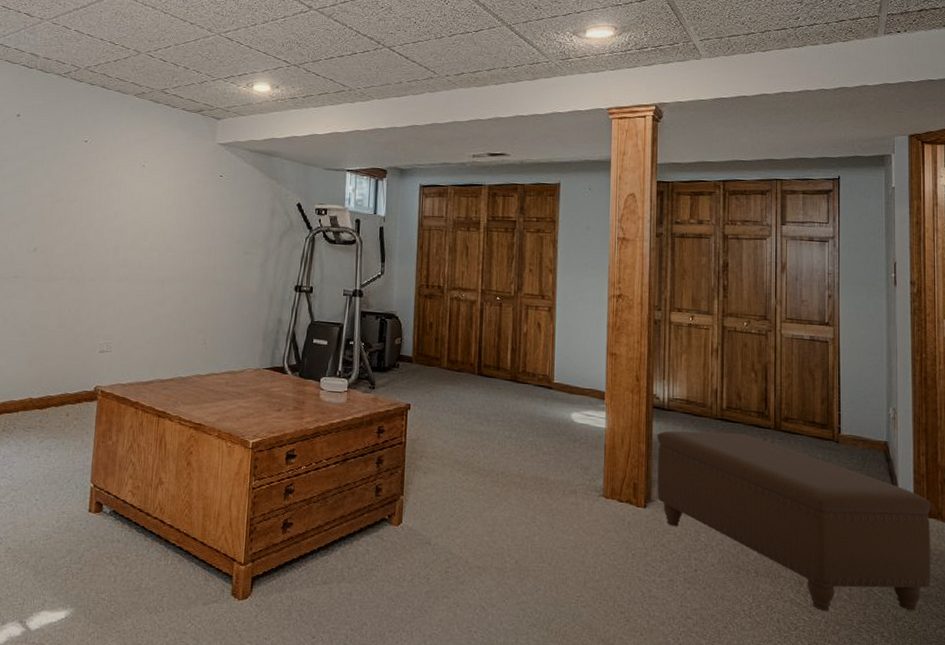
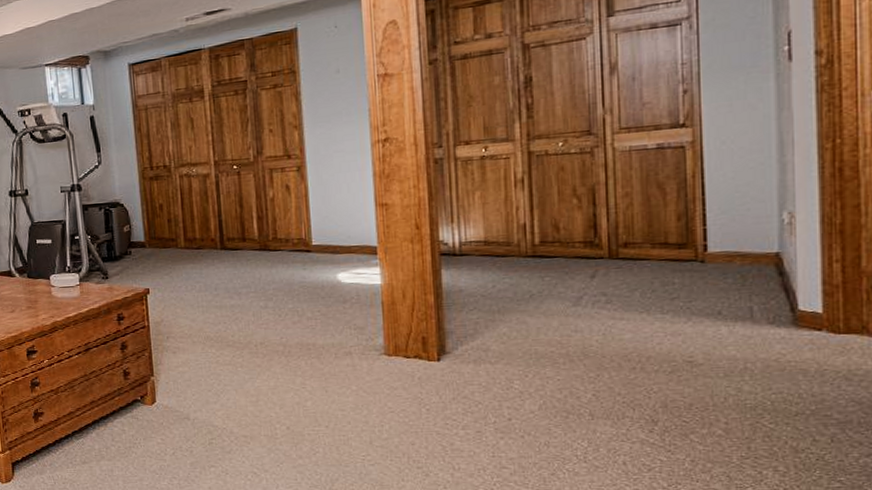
ottoman: present [657,431,932,611] -> none [448,268,852,449]

